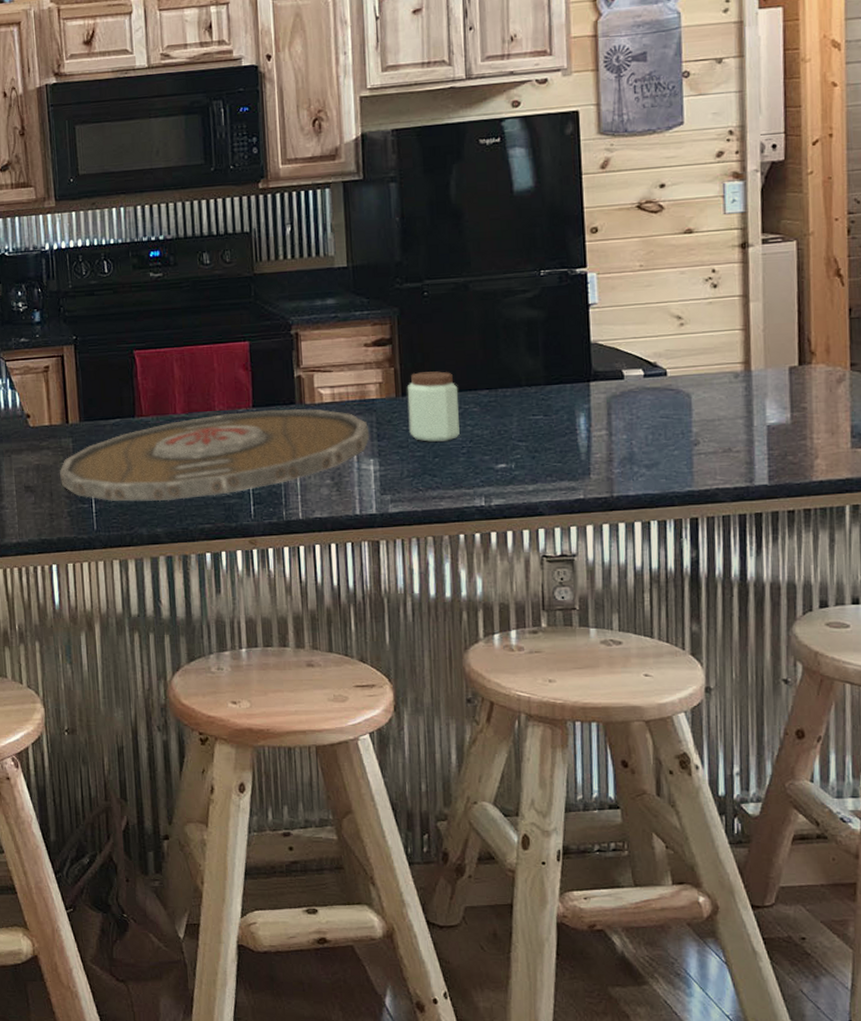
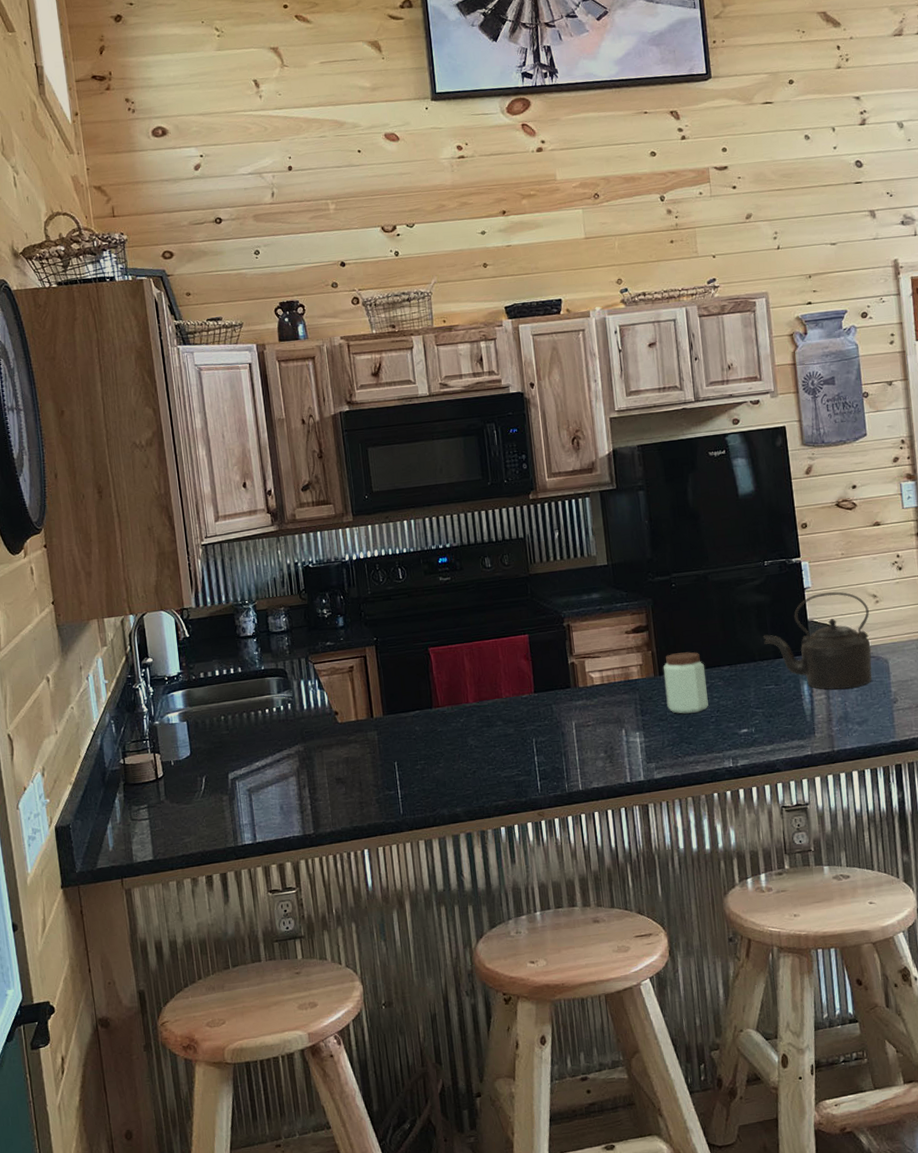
serving tray: present [60,408,370,502] -> none [367,691,635,787]
kettle: none [533,310,671,426] -> present [763,591,872,690]

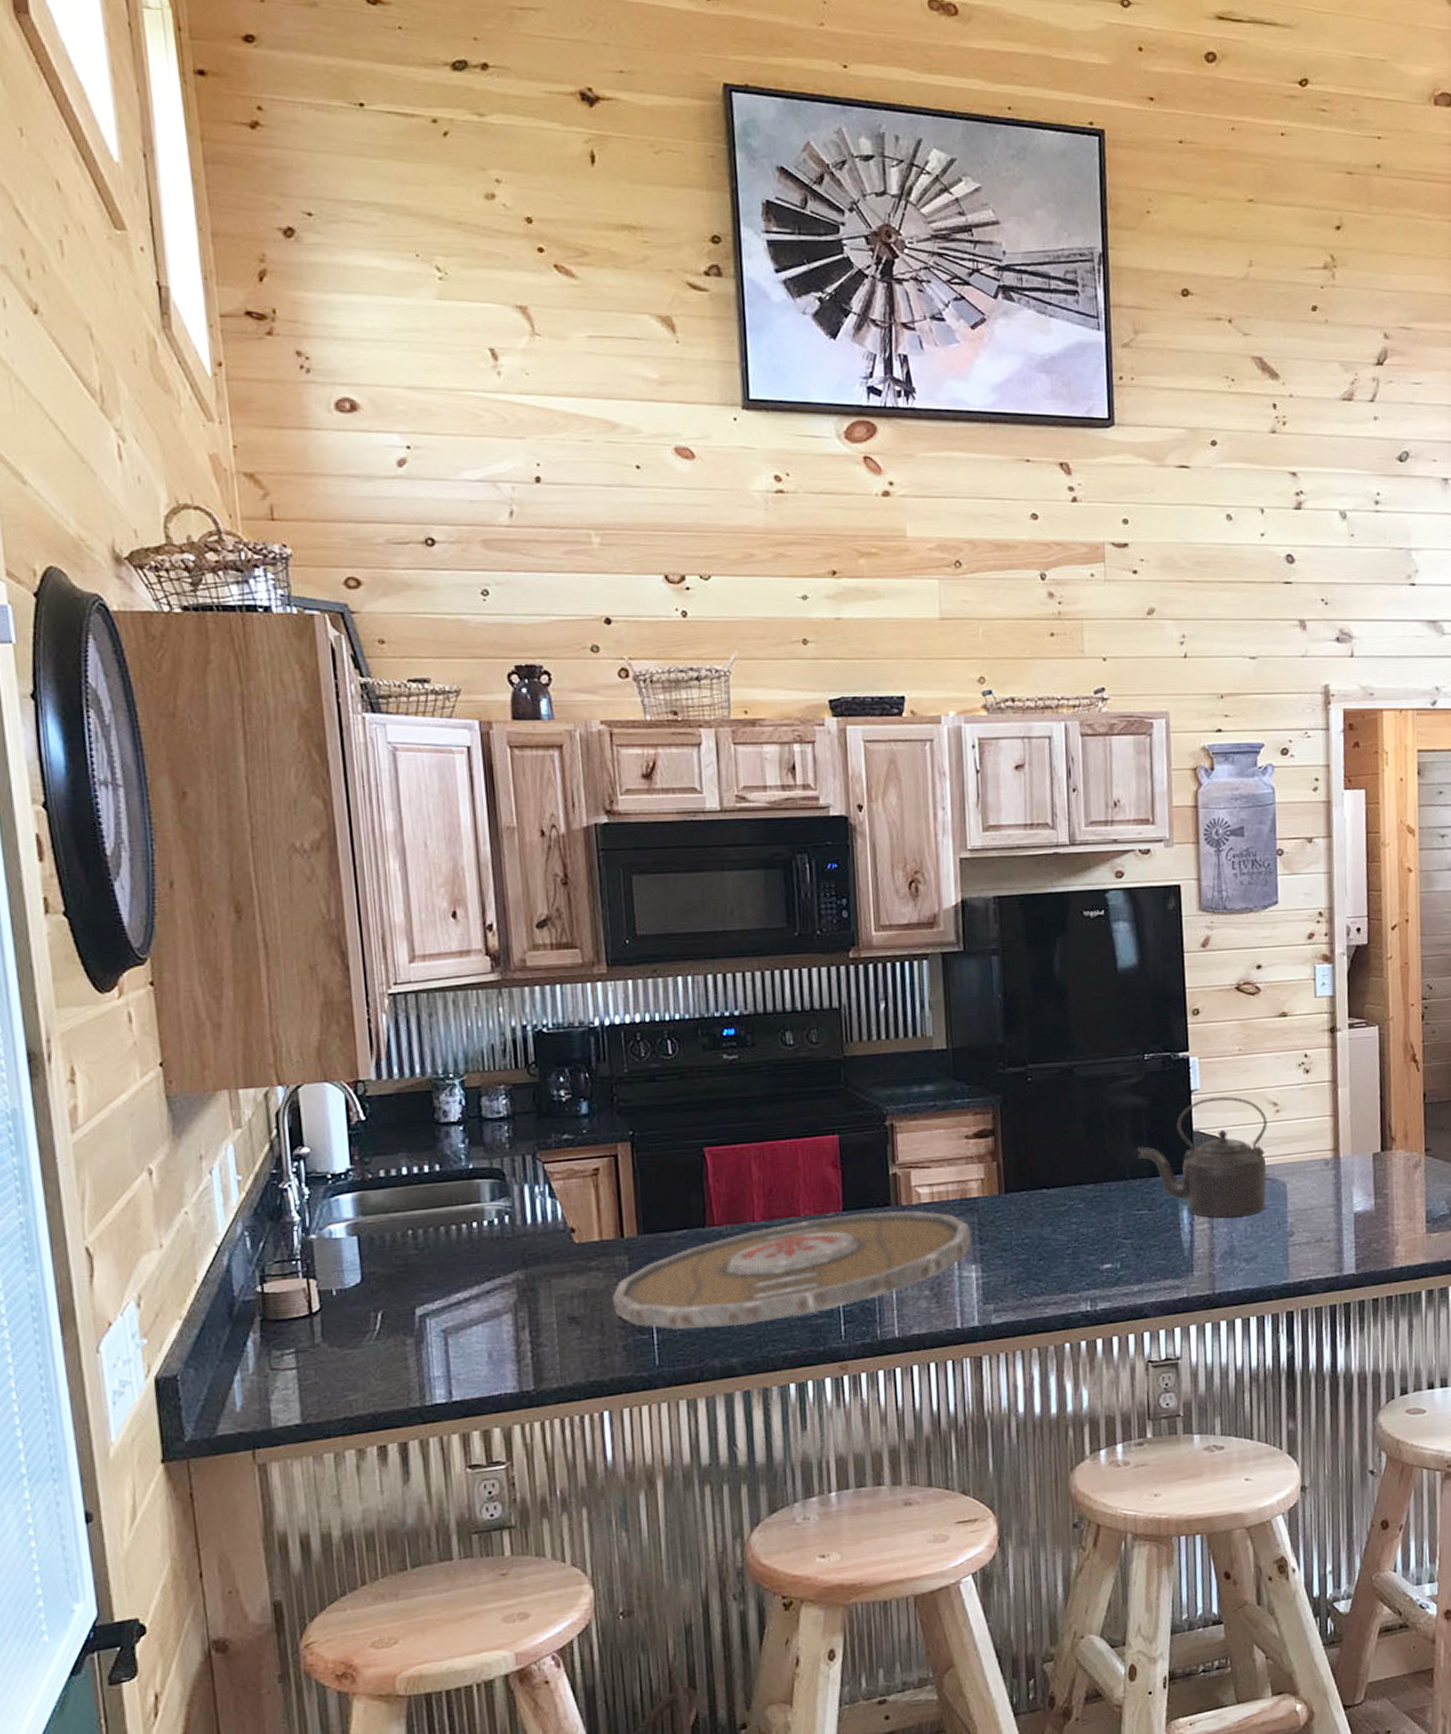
serving tray: none [367,691,635,787] -> present [613,1210,972,1329]
peanut butter: present [663,652,709,714] -> none [1010,1165,1065,1243]

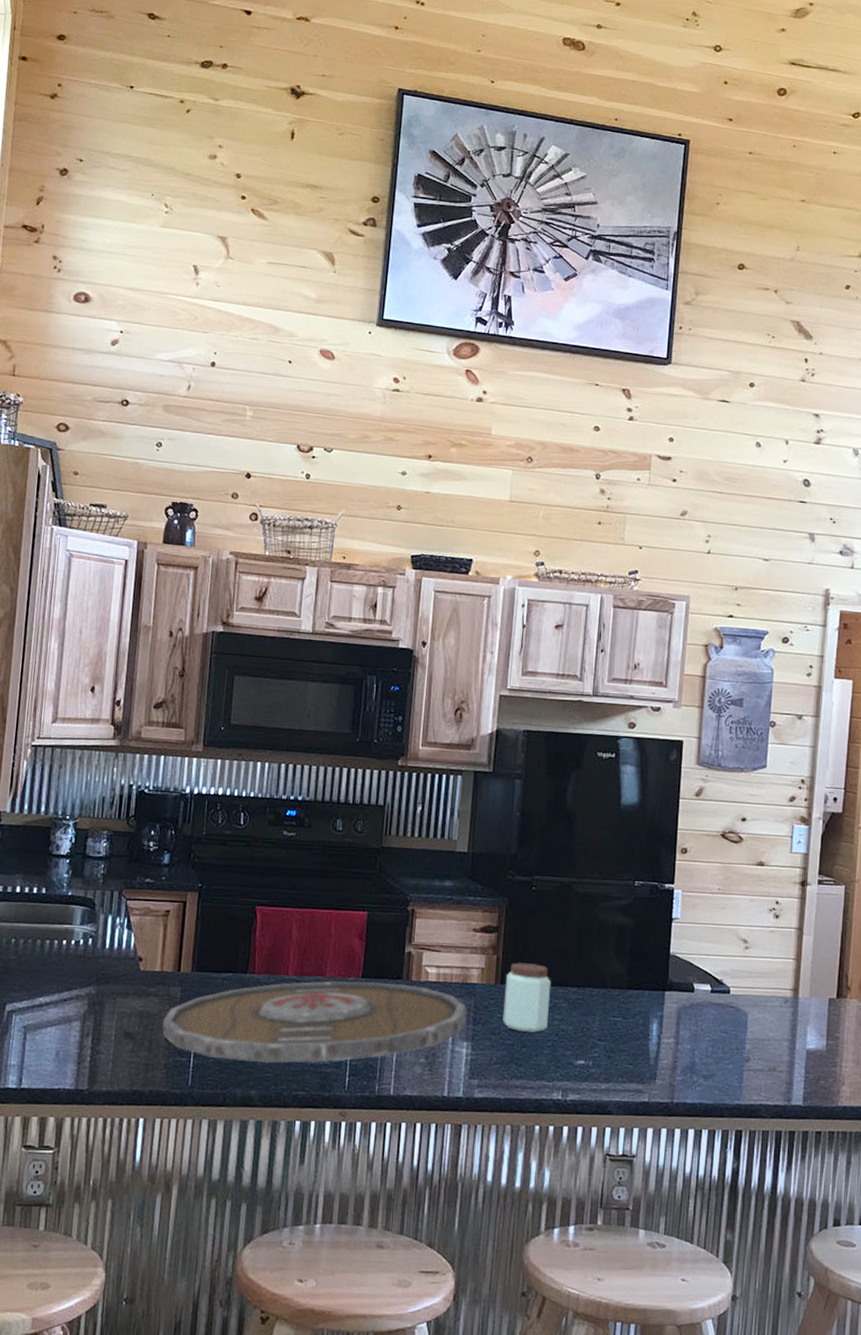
peanut butter: none [1010,1165,1065,1243] -> present [503,962,552,1033]
kettle: present [1137,1096,1267,1218] -> none [619,927,737,1038]

